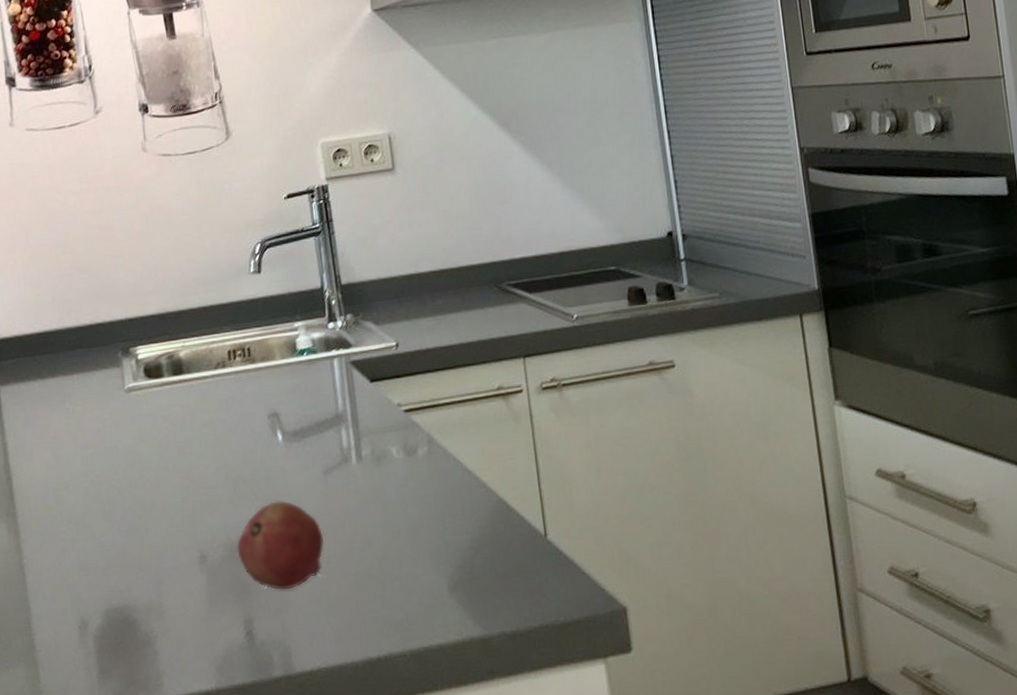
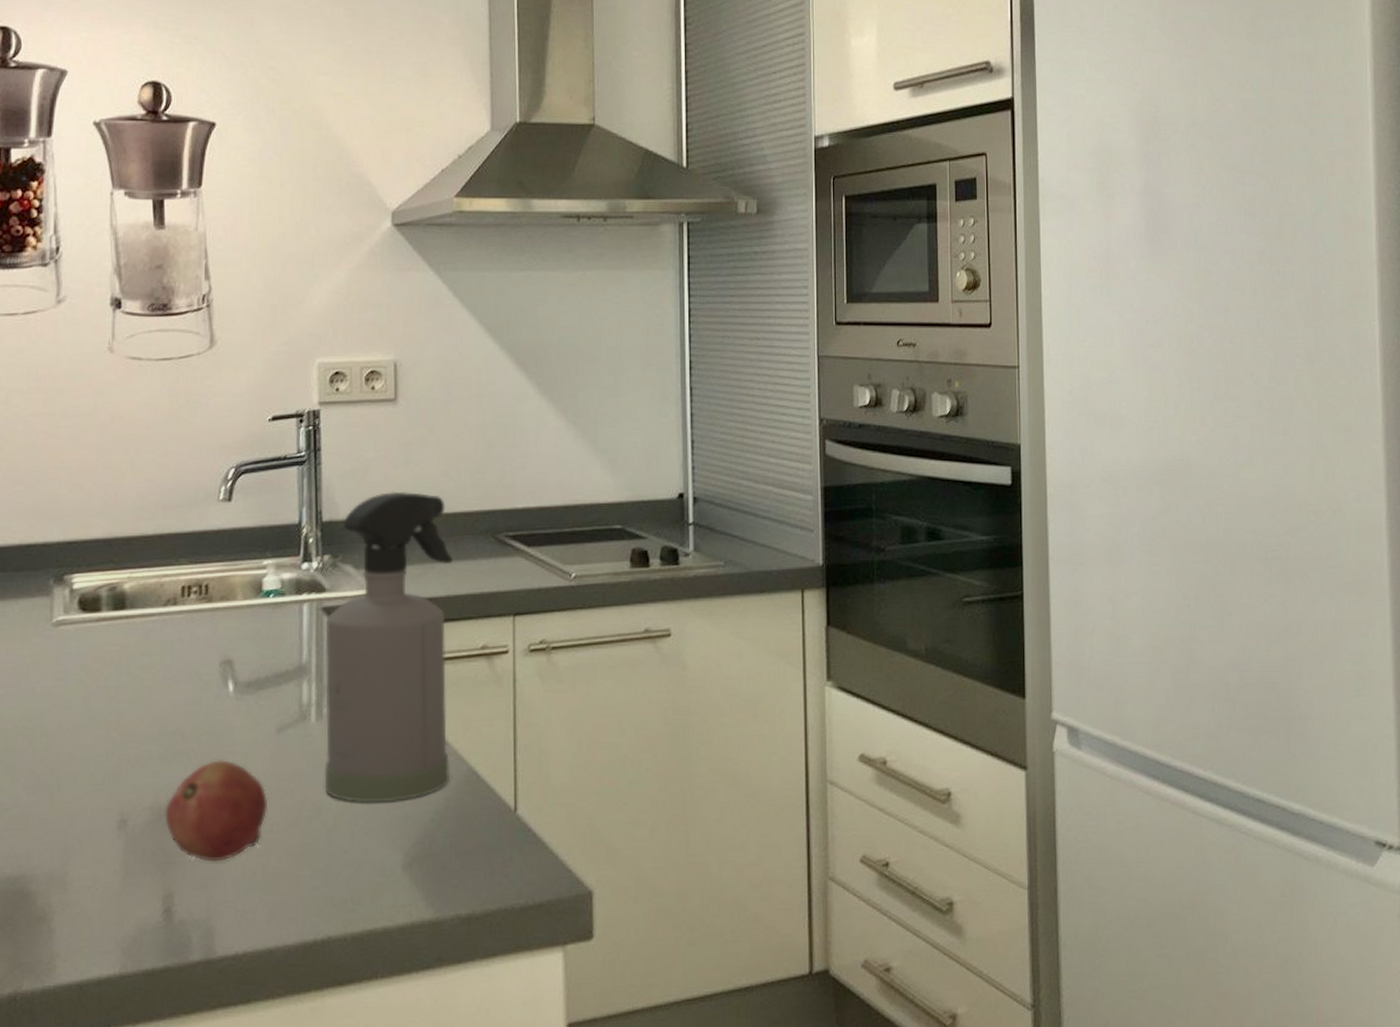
spray bottle: none [354,251,482,534] -> present [324,491,453,803]

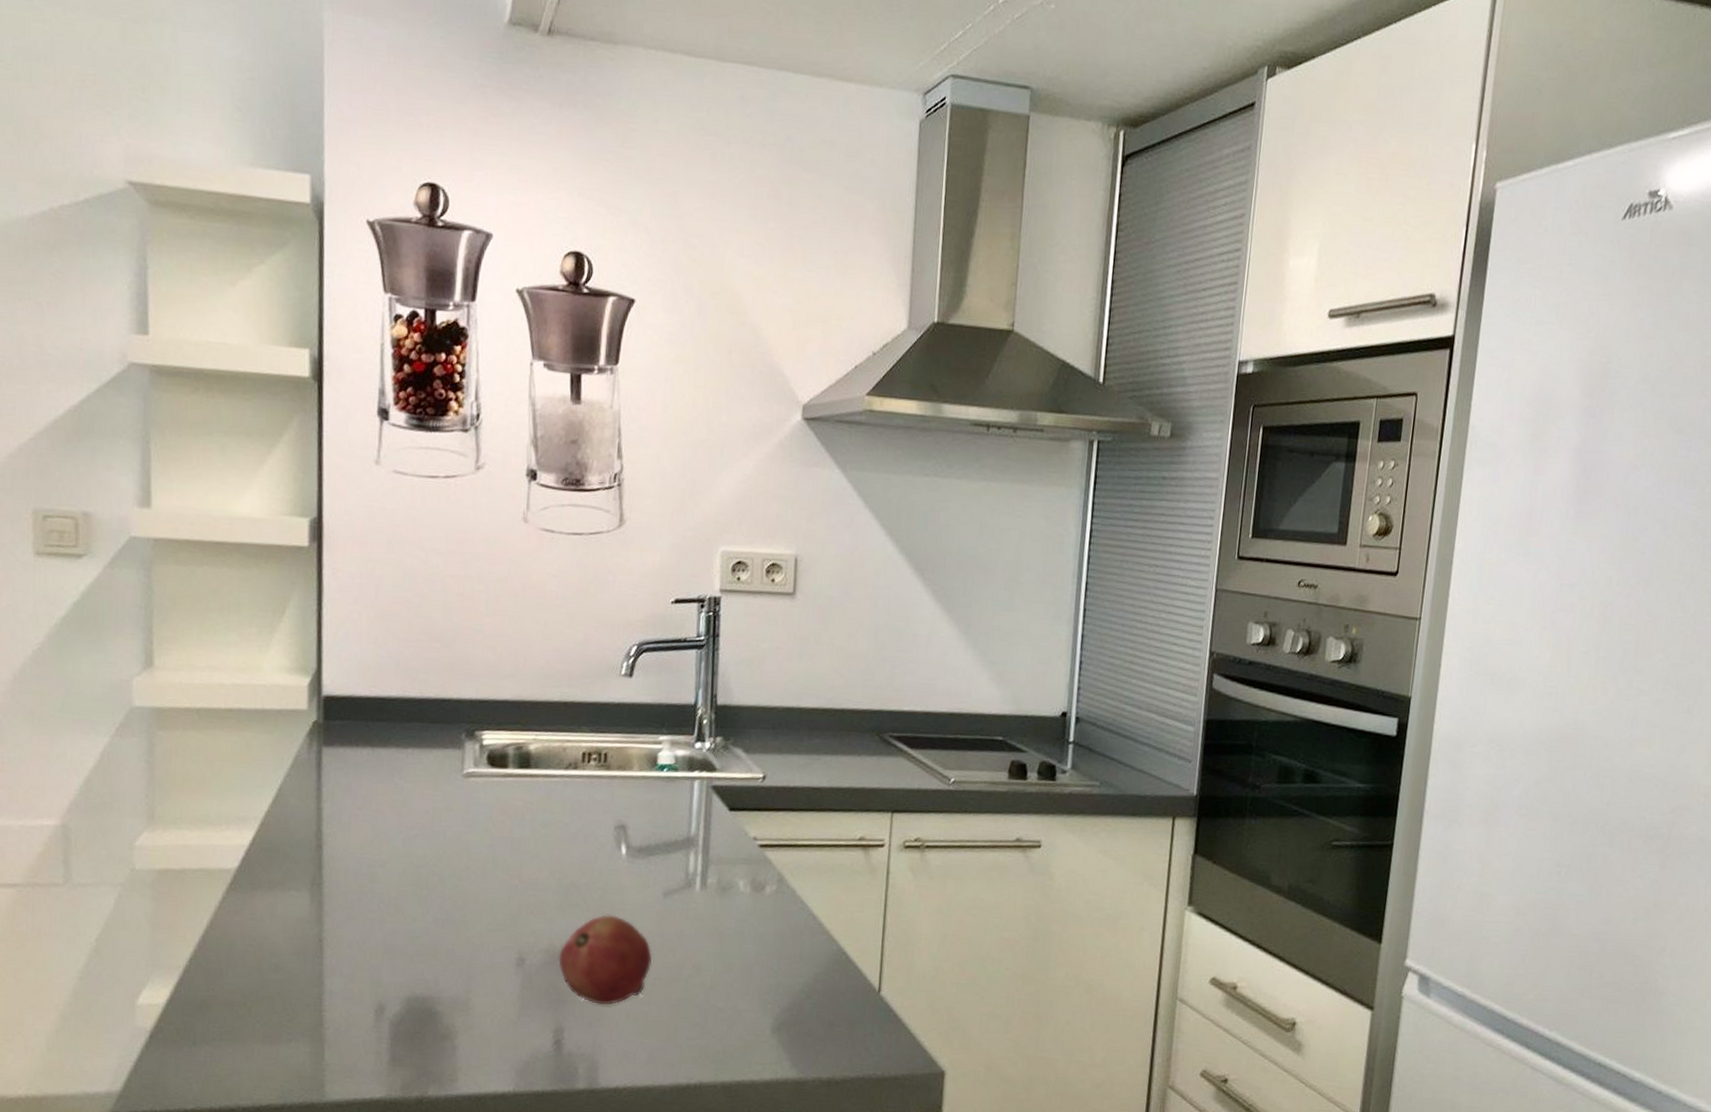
spray bottle: present [324,491,453,803] -> none [705,682,838,971]

